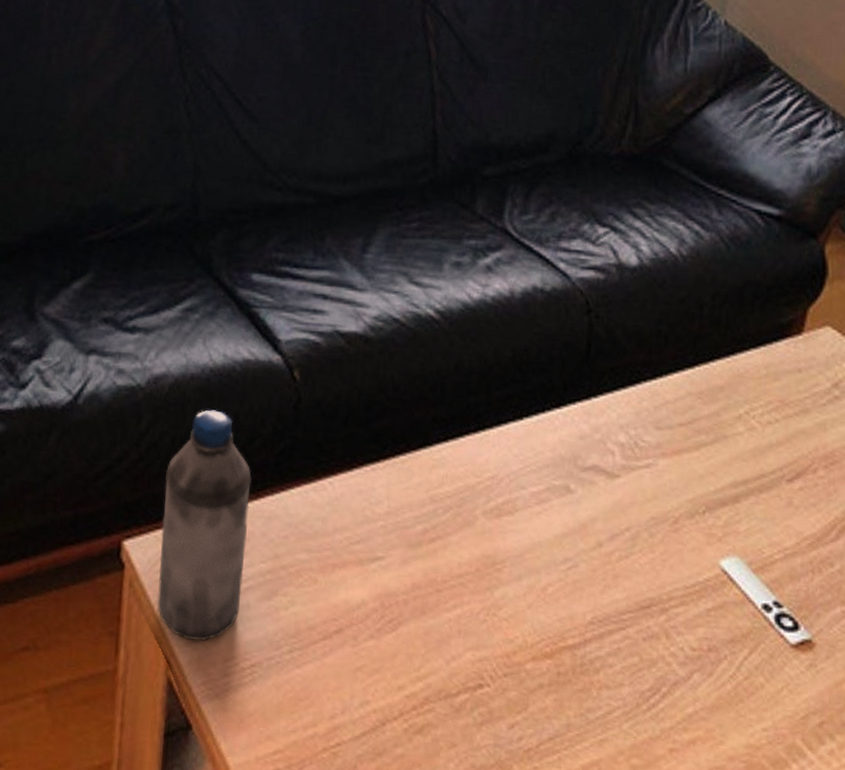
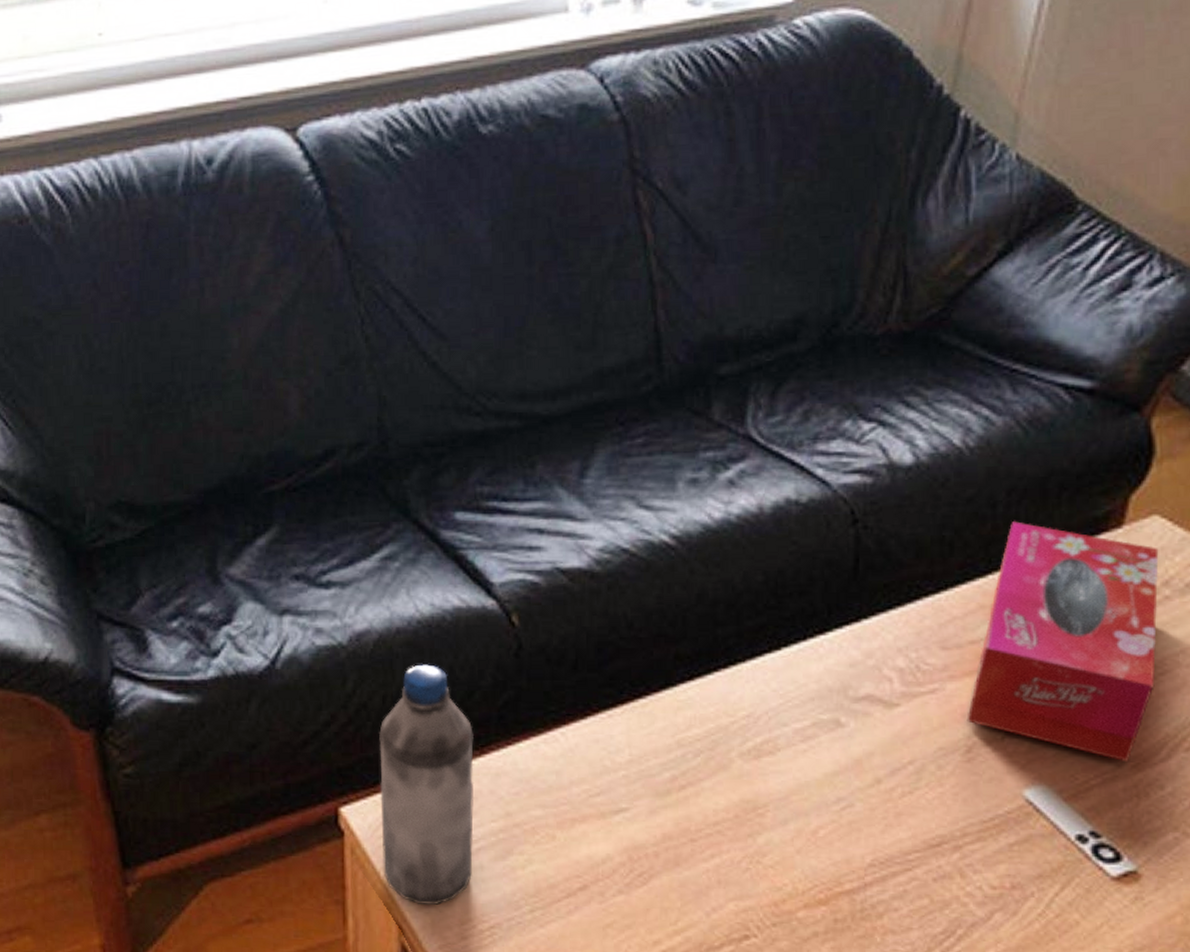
tissue box: none [675,322,831,541] -> present [966,521,1159,762]

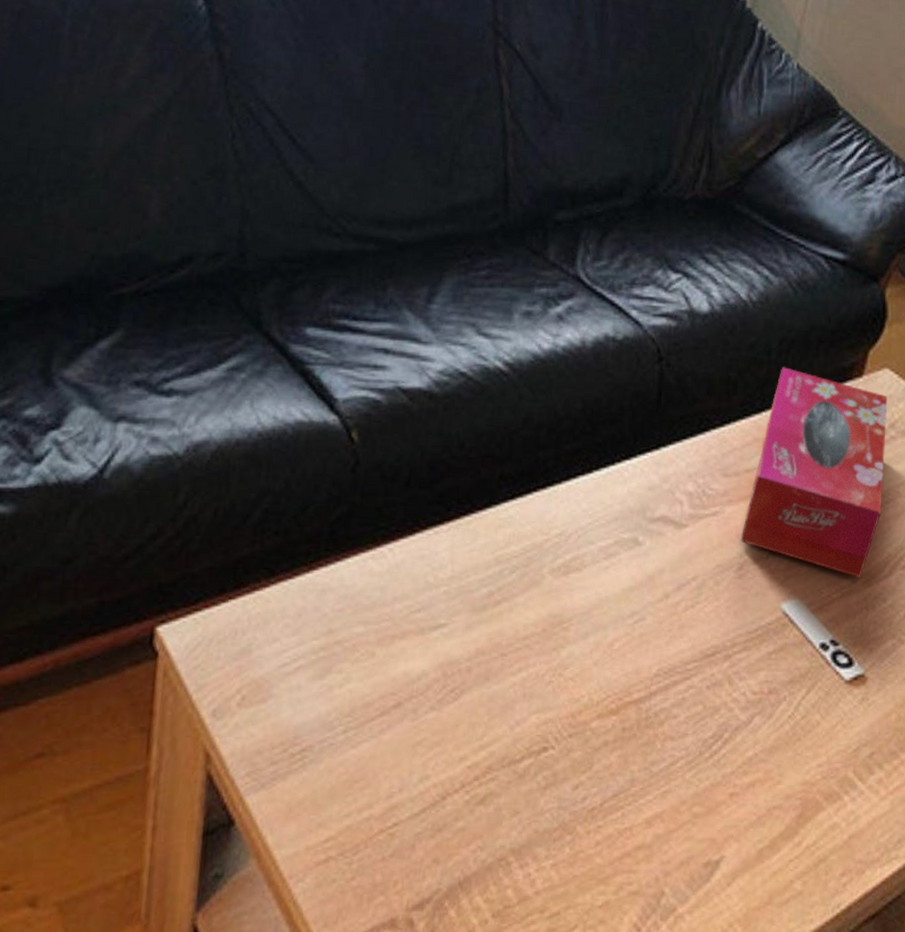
water bottle: present [379,664,475,905] -> none [196,477,304,730]

